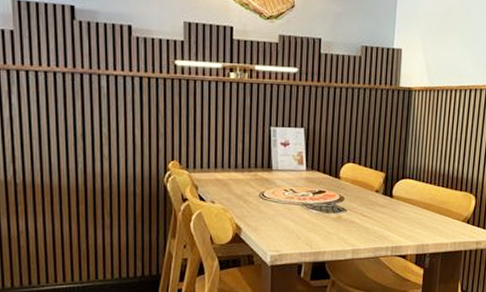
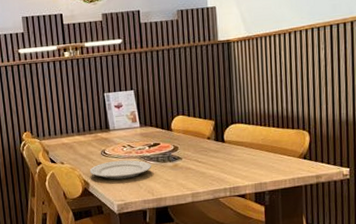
plate: none [243,205,313,227] -> present [89,160,151,180]

